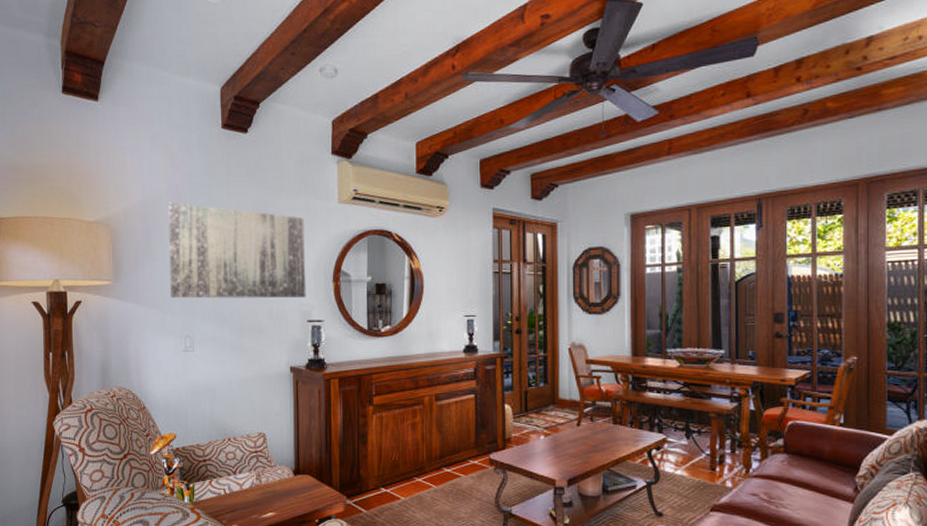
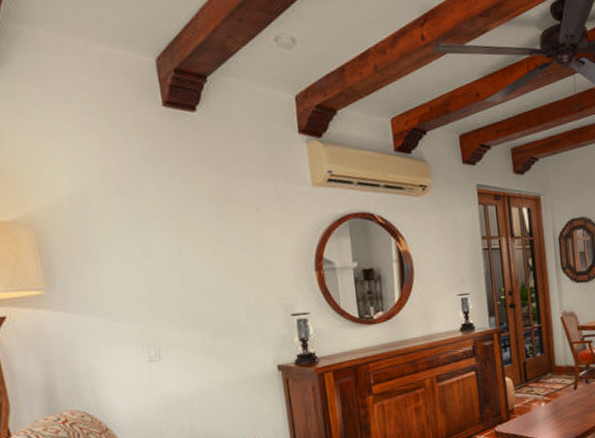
wall art: present [168,202,306,299] -> none [105,193,287,303]

